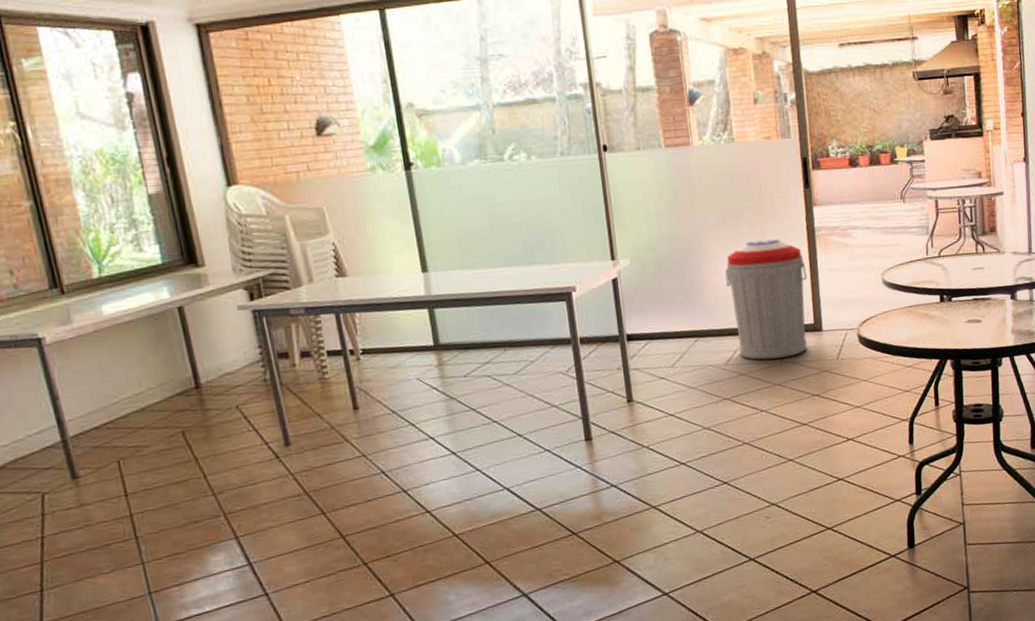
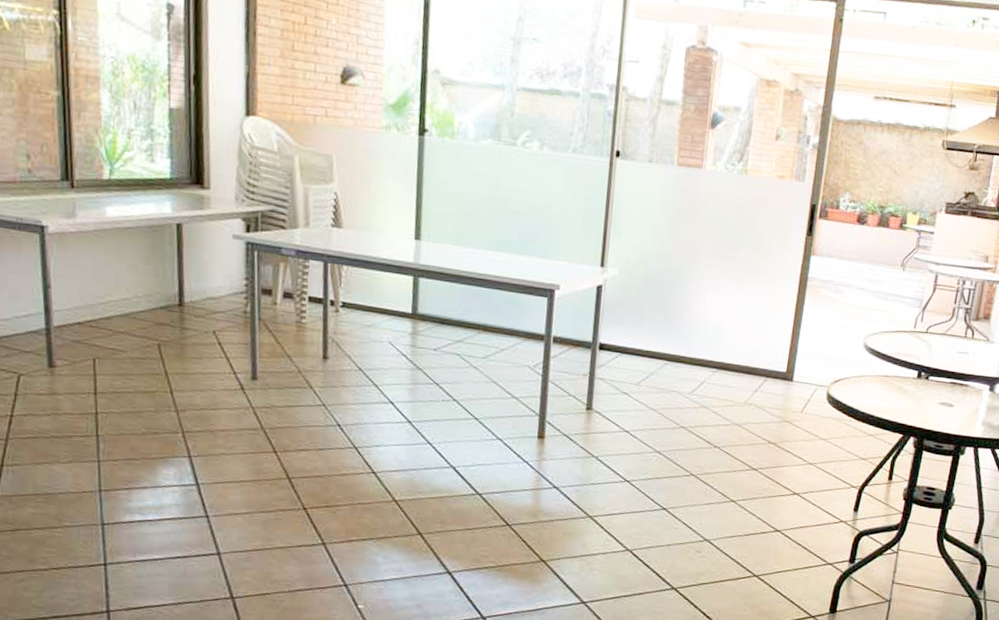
trash can: present [725,239,807,360] -> none [706,277,791,400]

